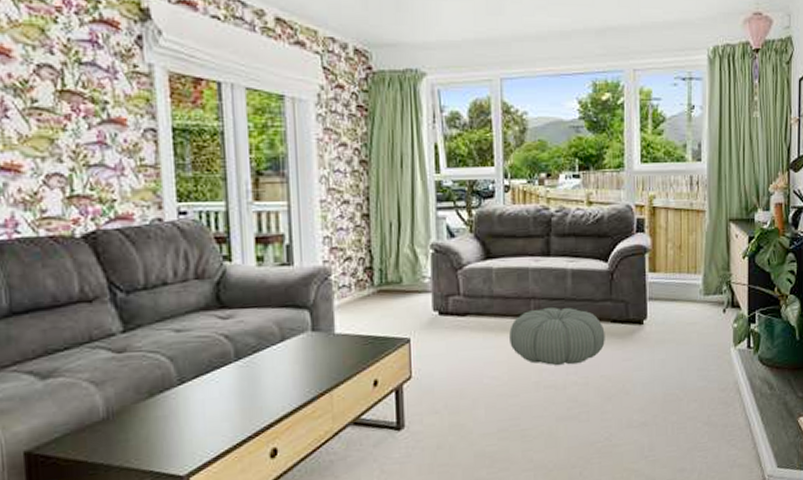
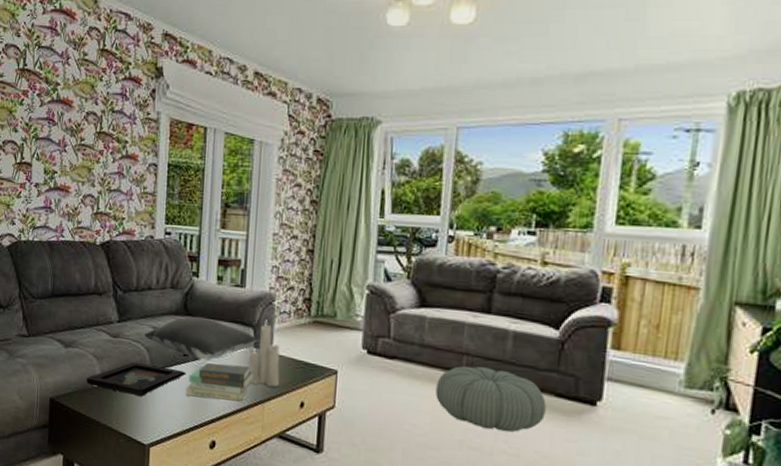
decorative tray: none [82,375,229,422] -> present [87,361,186,396]
pillow: none [164,307,319,358] -> present [144,316,261,360]
books: none [230,354,316,404] -> present [185,362,254,401]
candle: none [306,297,348,373] -> present [248,319,280,387]

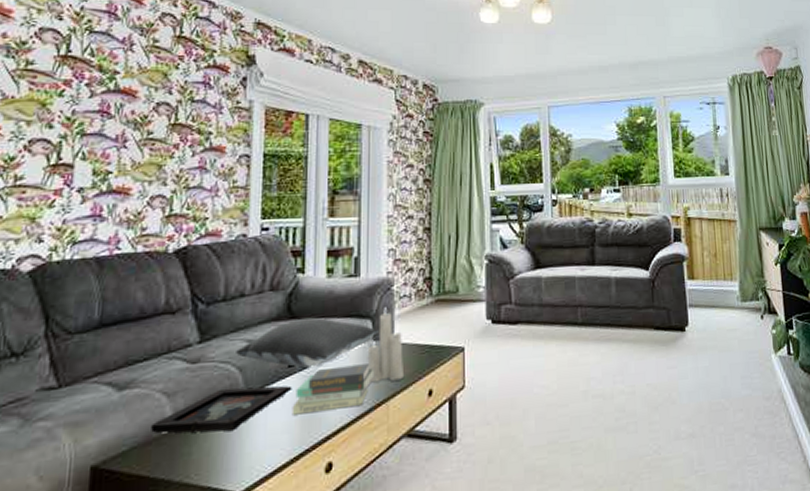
pouf: present [435,366,546,432] -> none [558,315,650,374]

